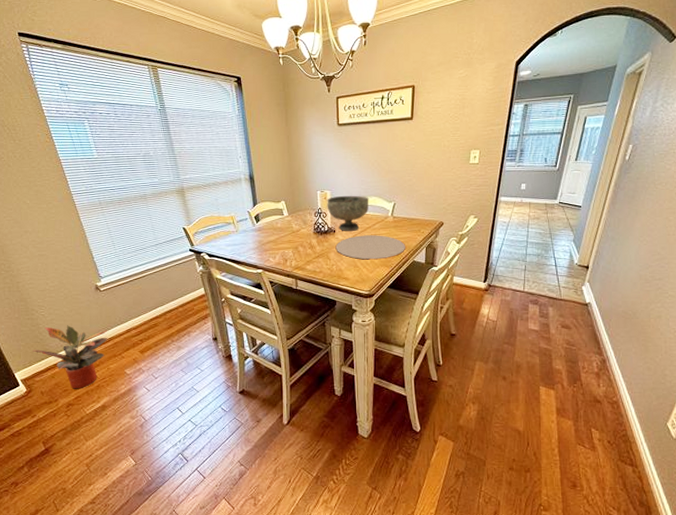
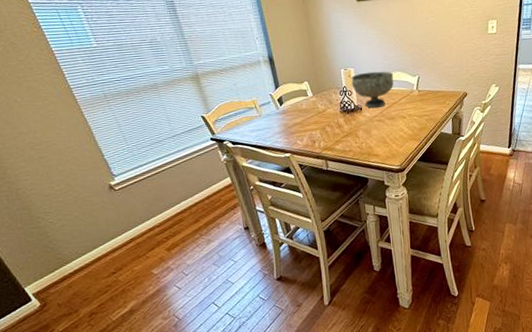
potted plant: present [33,325,109,389] -> none [43,230,130,297]
placemat: present [335,235,405,260] -> none [363,109,432,136]

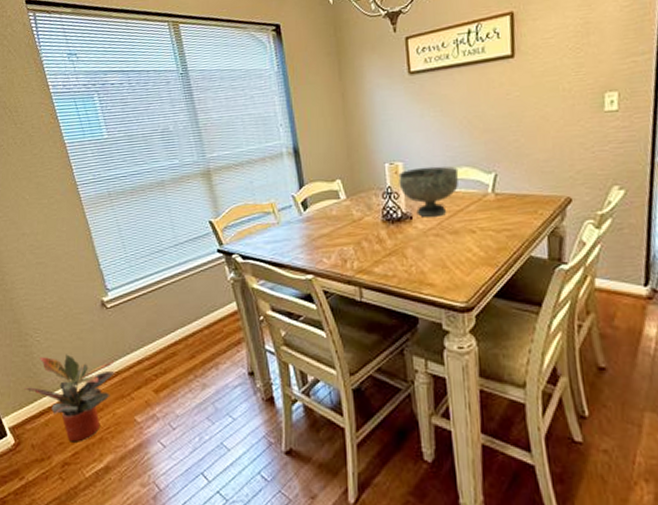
potted plant: none [43,230,130,297] -> present [24,354,116,442]

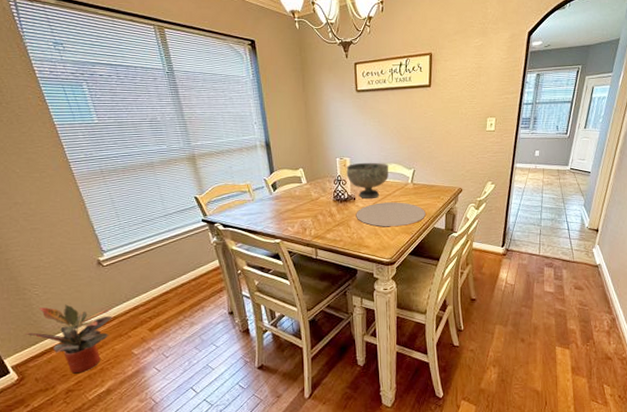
placemat: none [413,220,517,257] -> present [356,202,426,227]

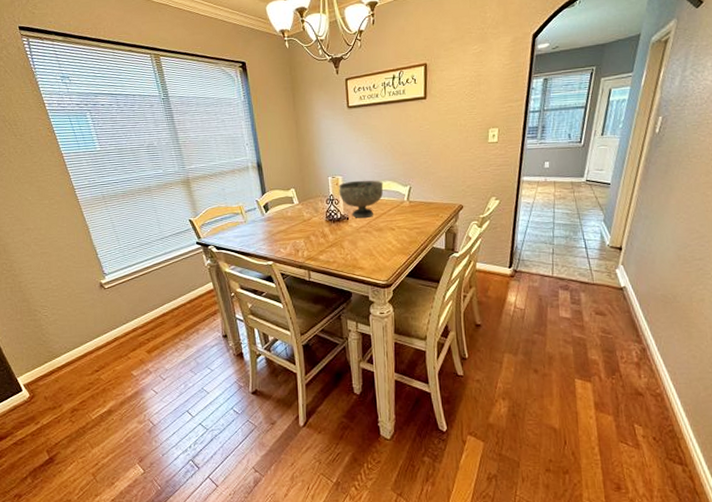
potted plant: present [25,304,114,374] -> none [36,325,115,393]
placemat: present [356,202,426,227] -> none [349,221,424,248]

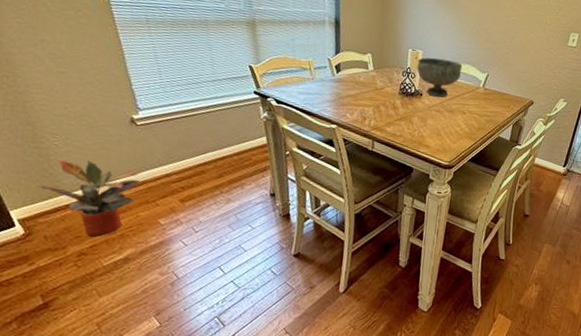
potted plant: none [36,325,115,393] -> present [38,160,142,237]

